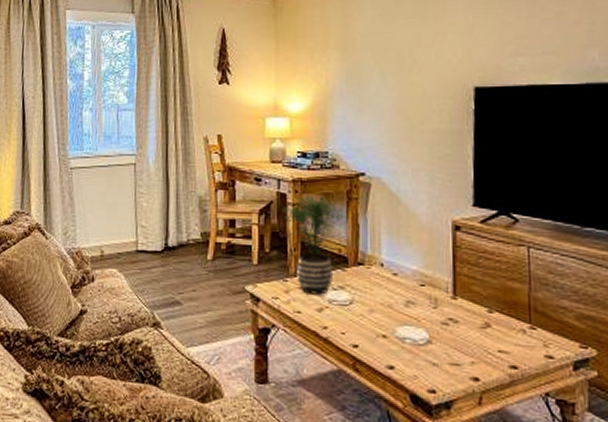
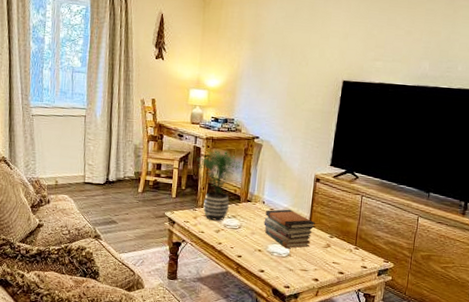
book stack: none [385,273,464,331] -> present [263,209,316,248]

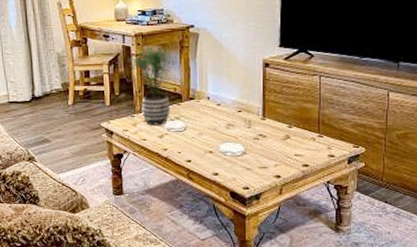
book stack: present [263,209,316,248] -> none [211,102,271,145]

